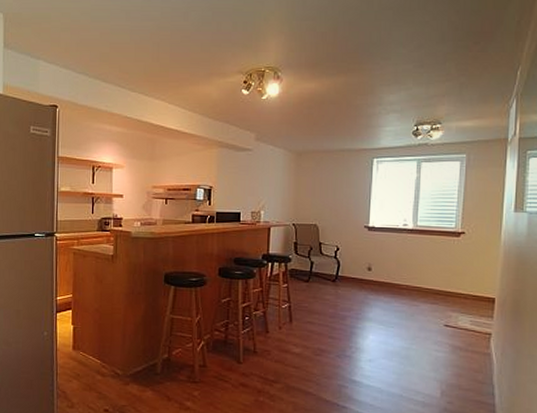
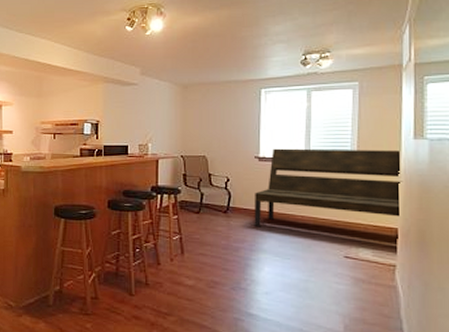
bench: none [361,218,502,296] -> present [254,148,403,228]

